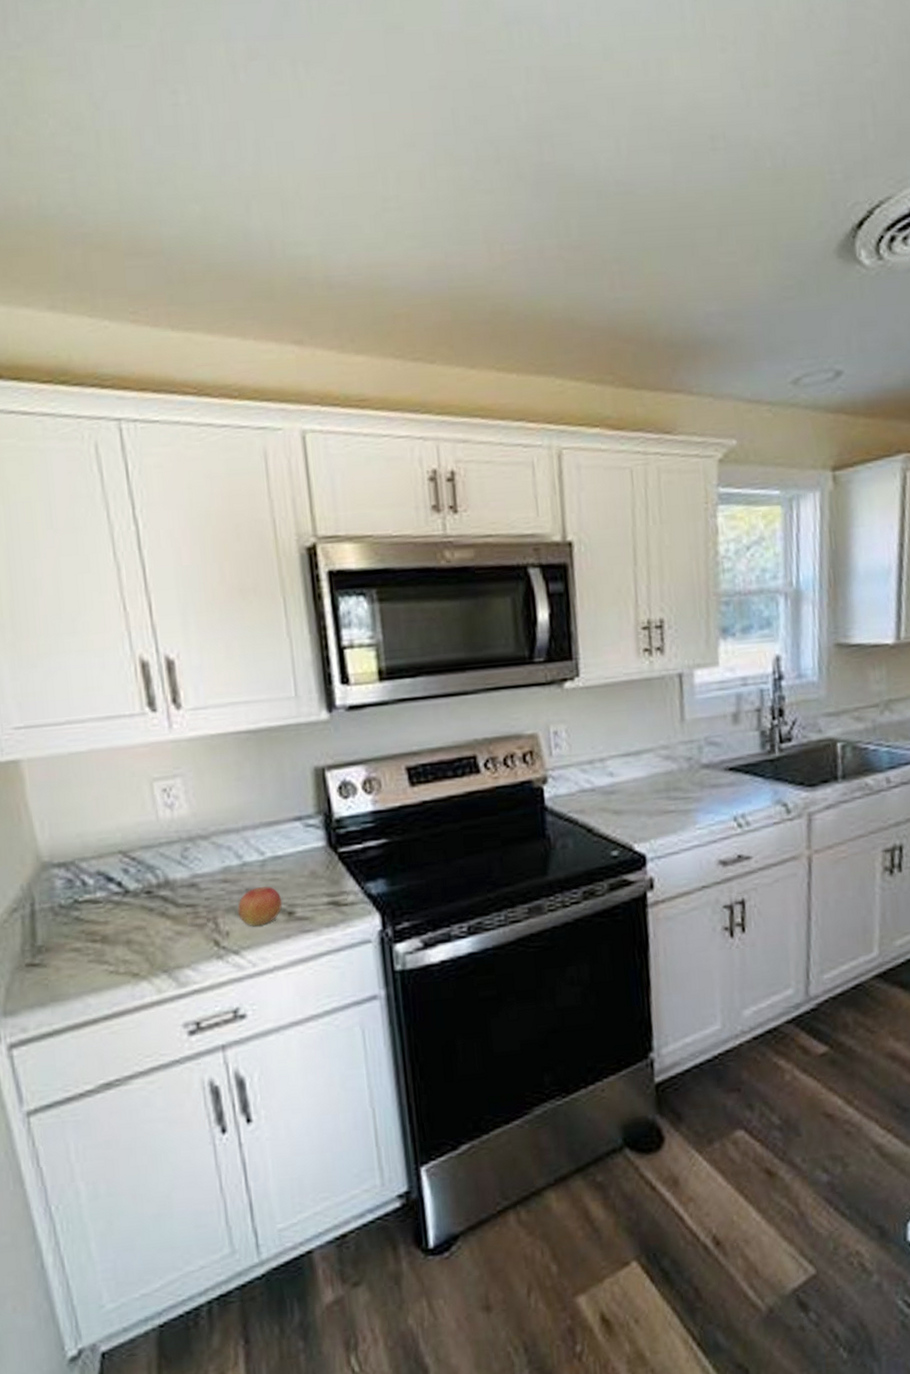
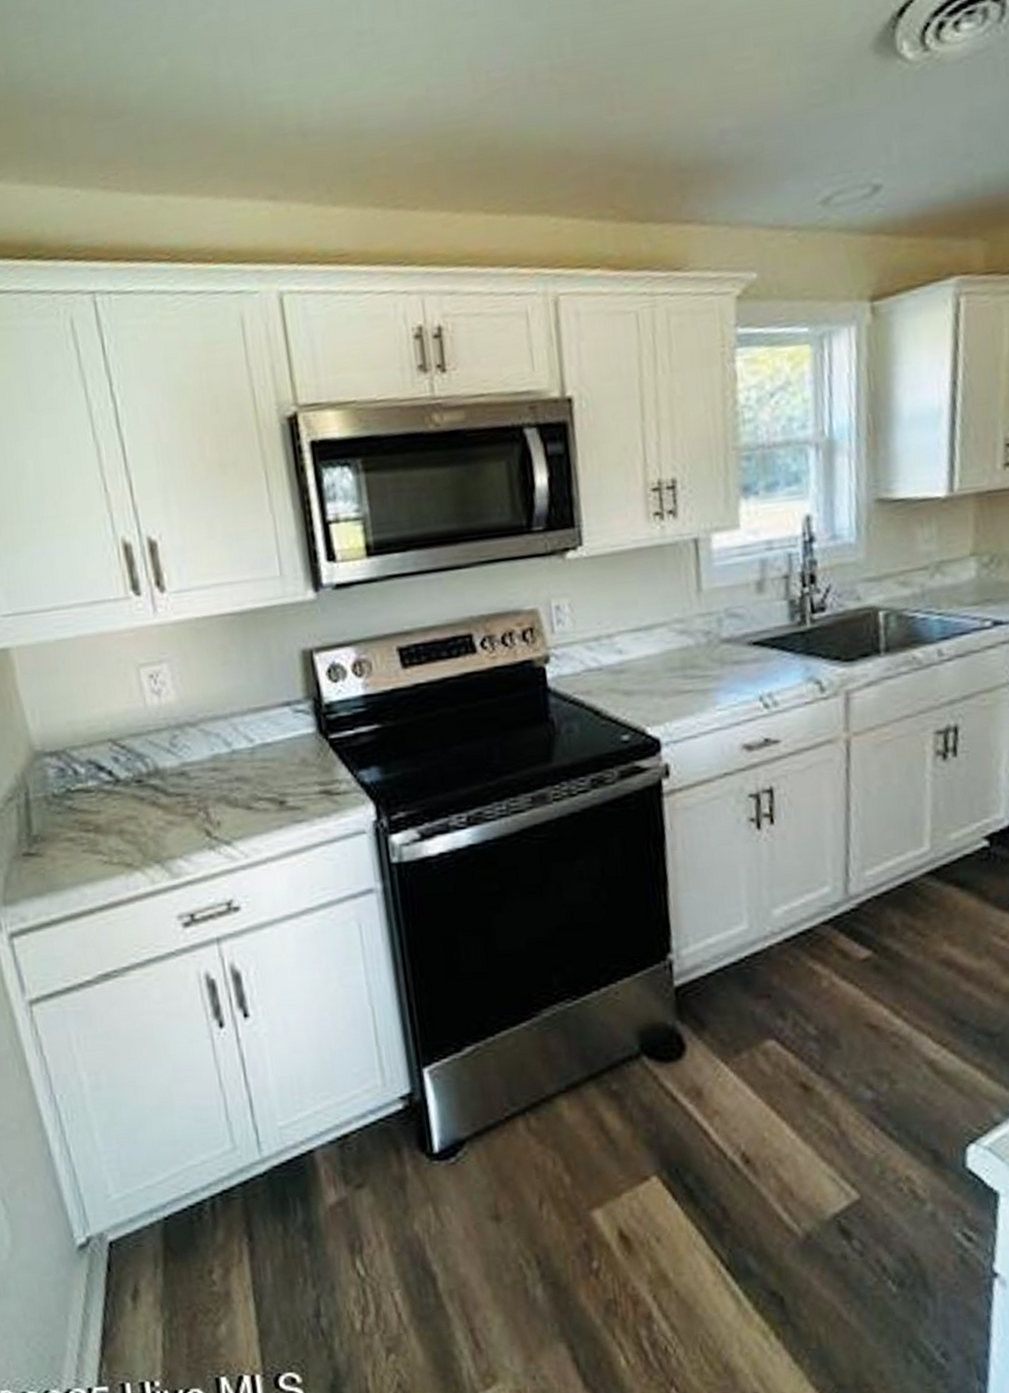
apple: present [237,886,283,927] -> none [228,775,273,817]

